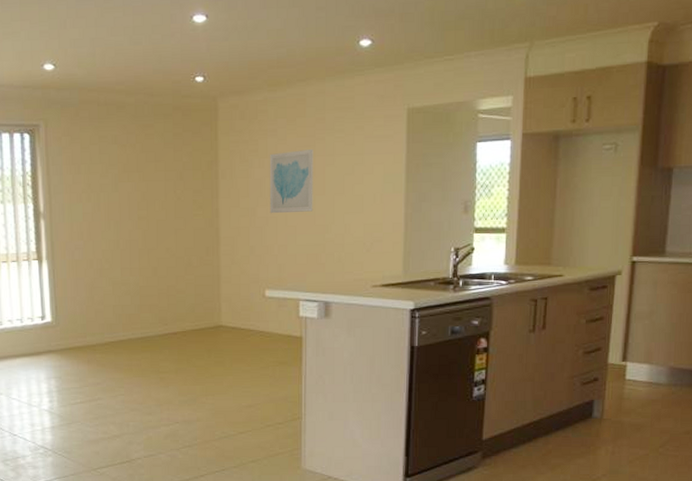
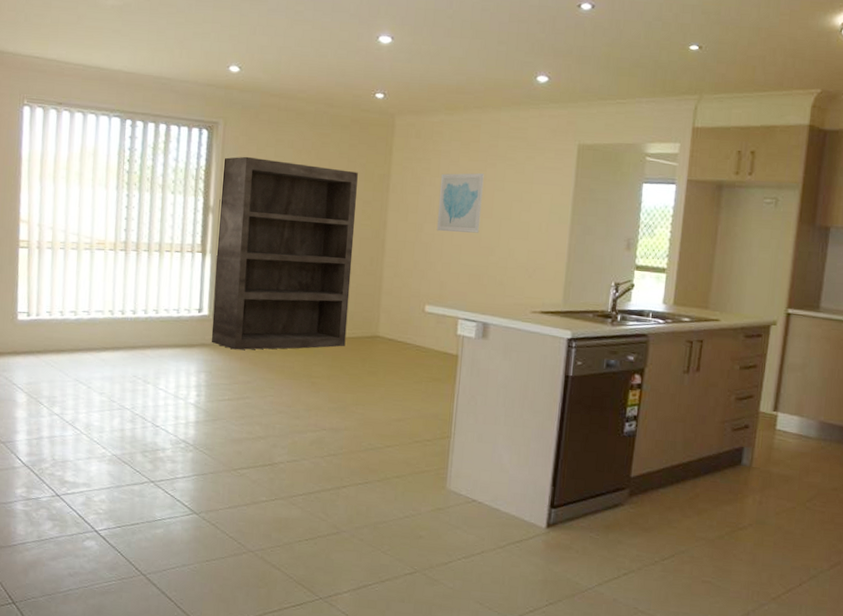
bookshelf: none [49,157,190,353] -> present [211,156,358,350]

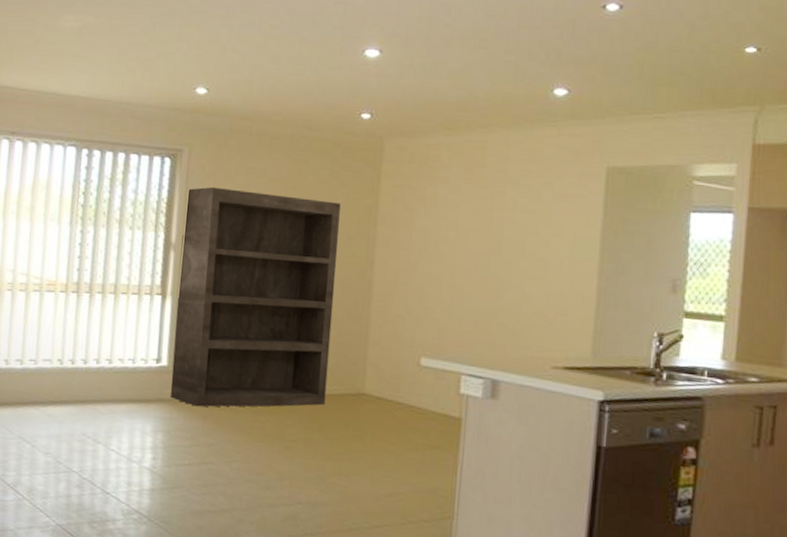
wall art: present [436,173,484,233] -> none [433,202,491,273]

